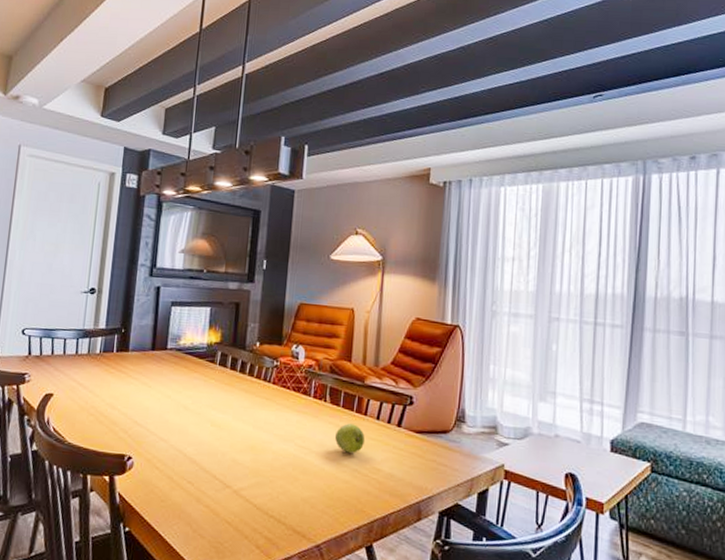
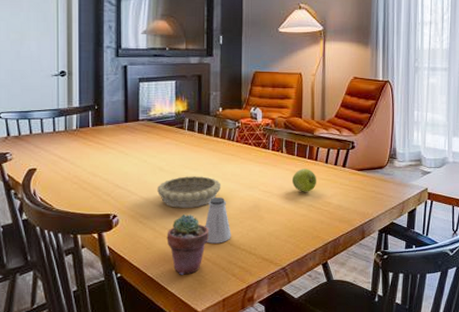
decorative bowl: none [179,419,252,458] -> present [157,176,222,208]
potted succulent: none [184,464,234,539] -> present [167,215,210,275]
saltshaker: none [229,448,259,505] -> present [205,198,231,244]

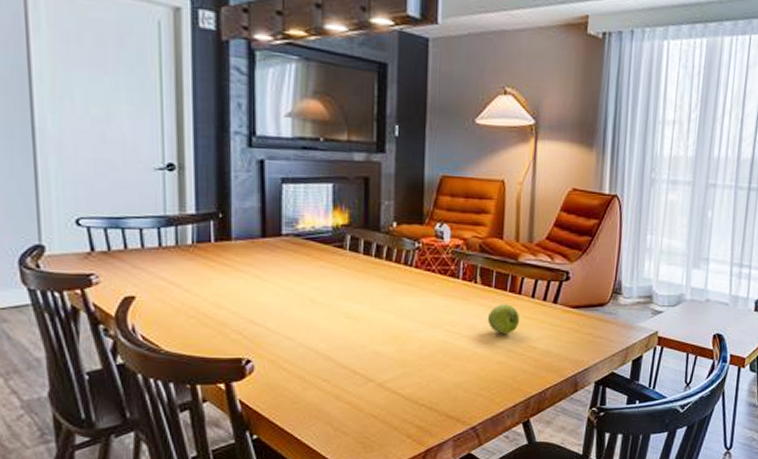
decorative bowl: present [157,176,222,208] -> none [307,310,395,352]
potted succulent: present [167,215,210,275] -> none [320,360,378,436]
saltshaker: present [205,198,231,244] -> none [372,339,407,397]

